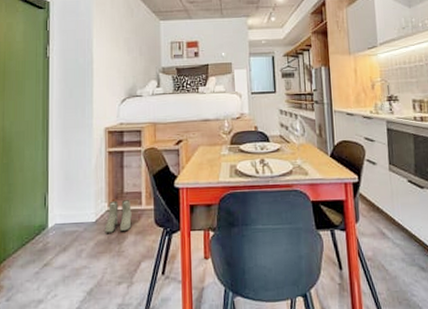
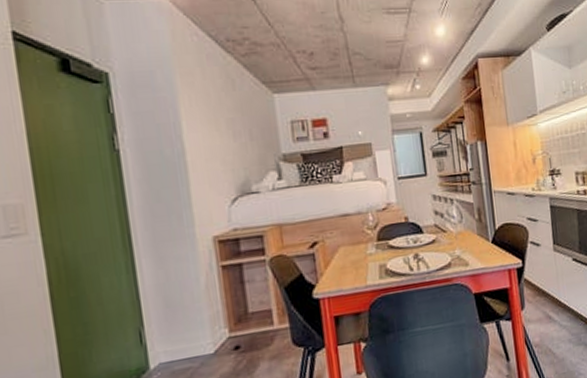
boots: present [105,200,132,233] -> none [227,321,263,365]

